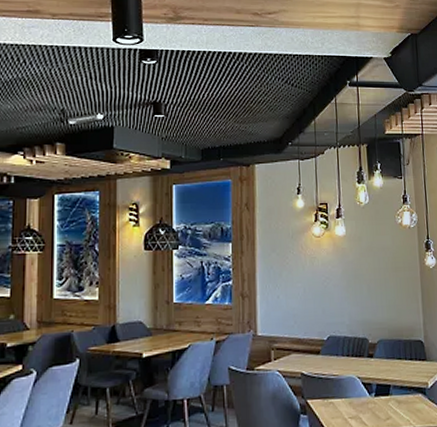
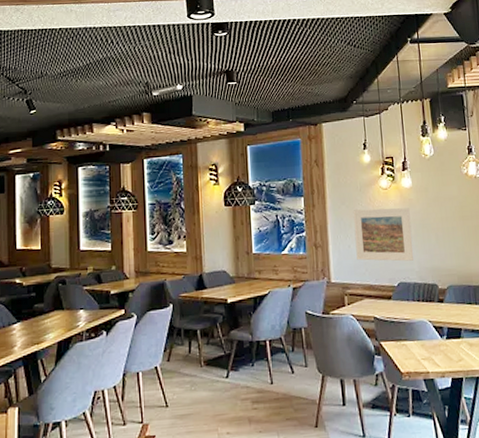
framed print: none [283,257,345,314] -> present [353,208,414,262]

